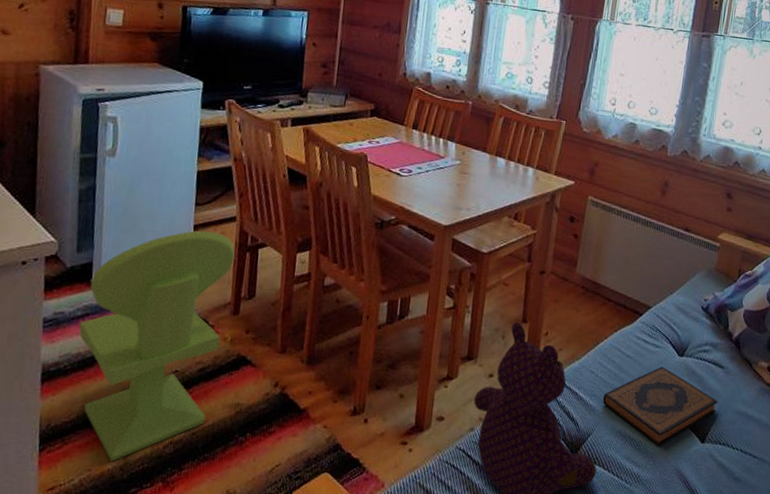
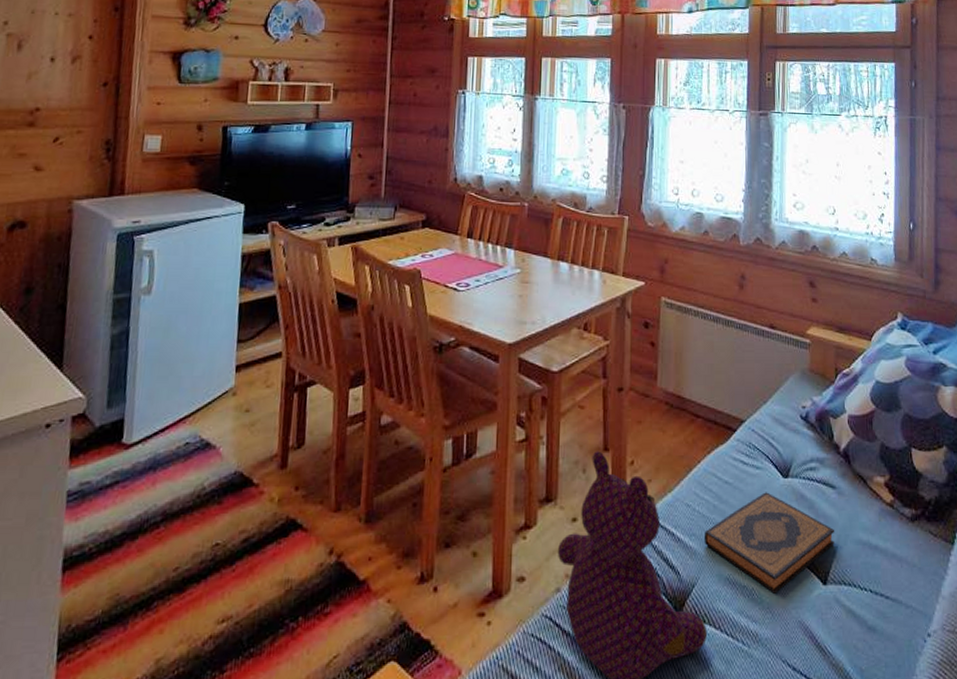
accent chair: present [79,230,235,462] -> none [107,371,281,668]

